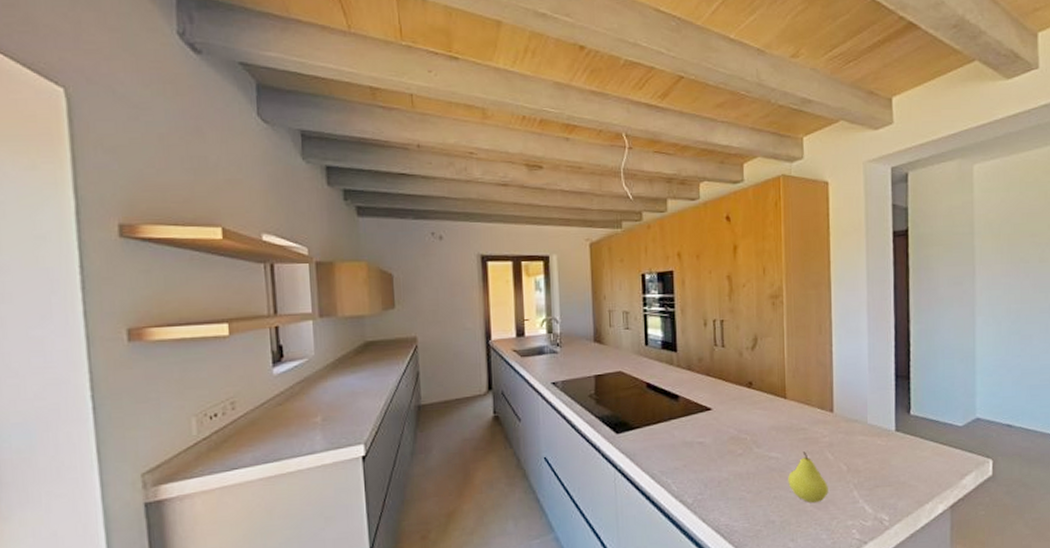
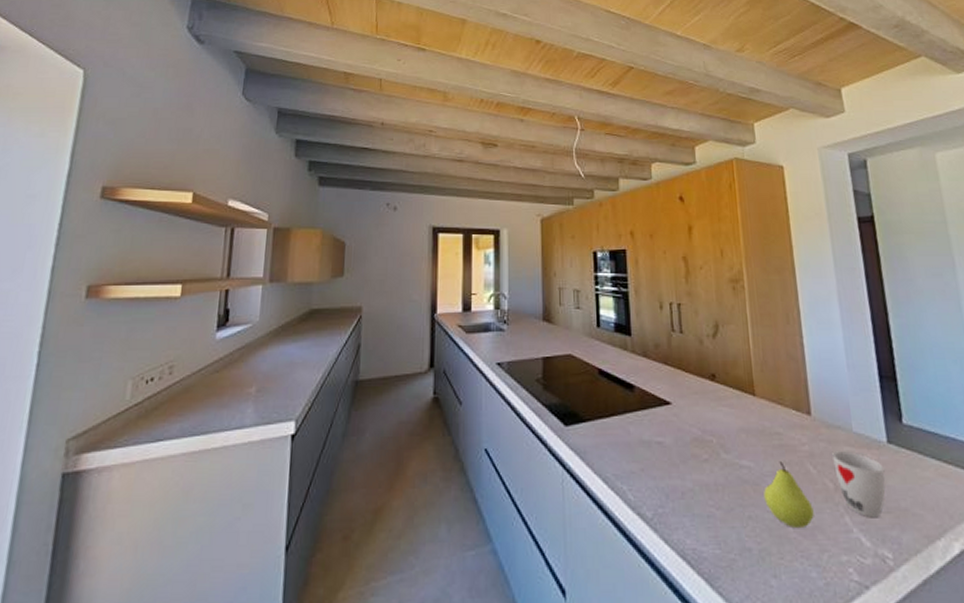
cup: none [848,440,890,491] -> present [832,451,886,518]

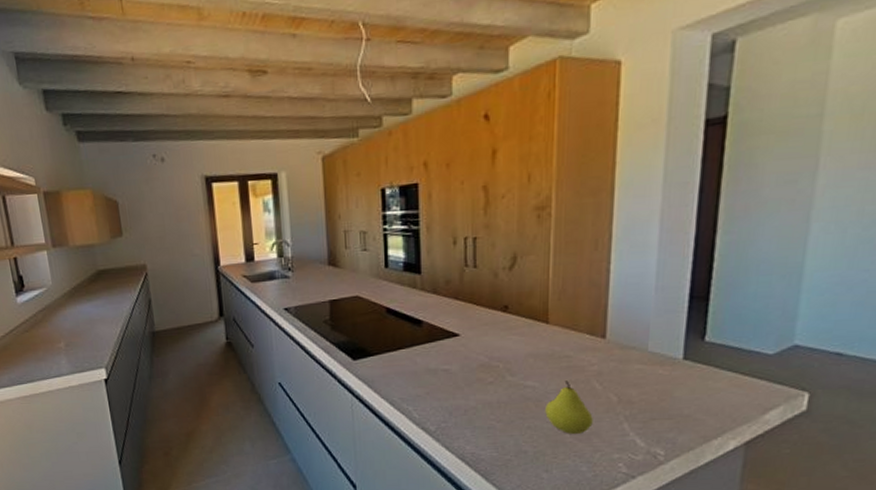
cup: present [832,451,886,518] -> none [621,369,674,424]

